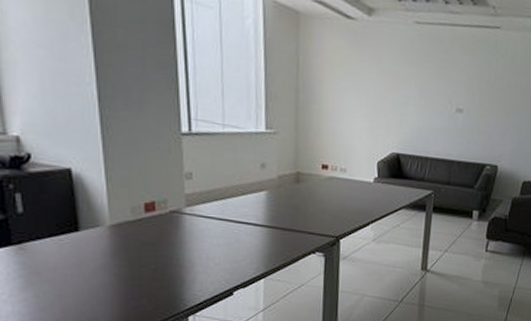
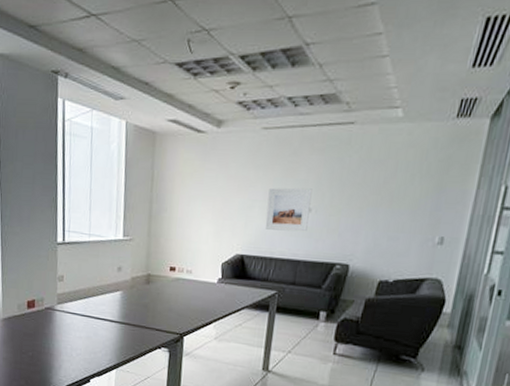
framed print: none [419,85,464,133] -> present [264,187,313,232]

